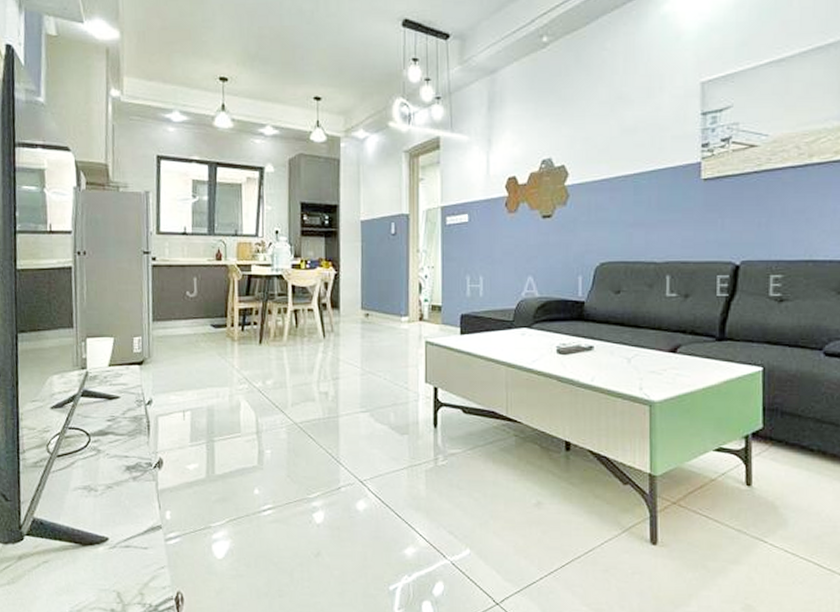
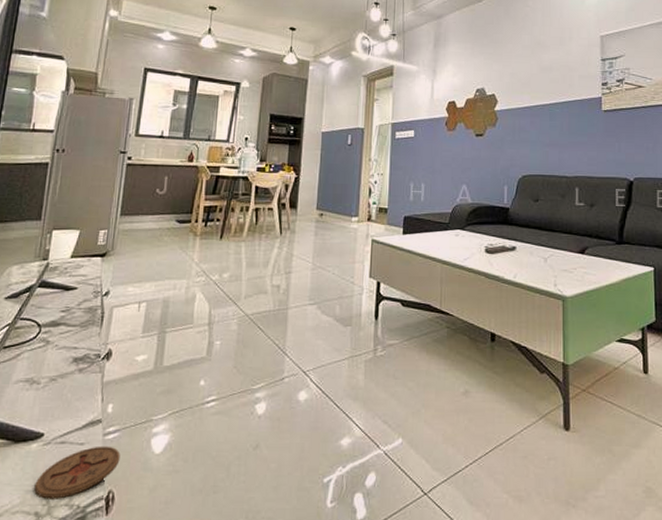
coaster: none [107,550,184,598] -> present [34,446,120,499]

